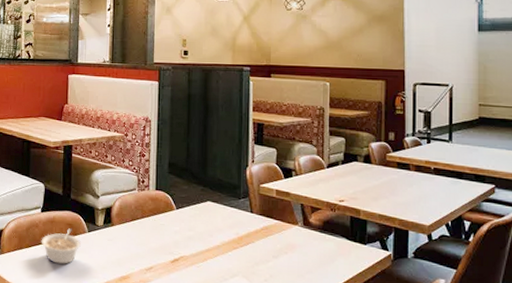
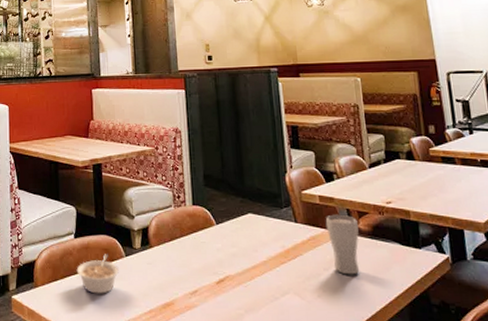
drinking glass: none [279,208,310,264] -> present [325,214,360,275]

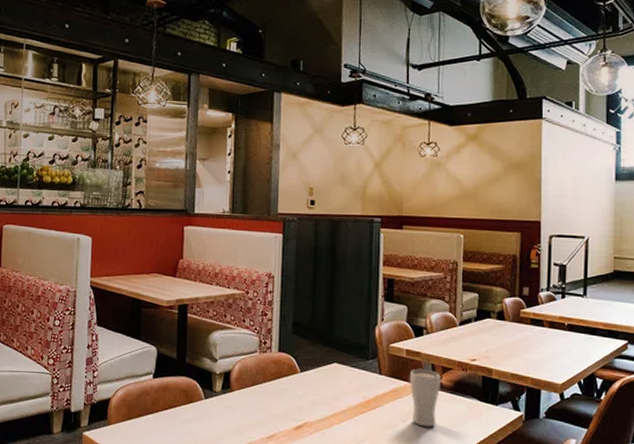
legume: present [76,254,119,294] -> none [152,395,197,435]

